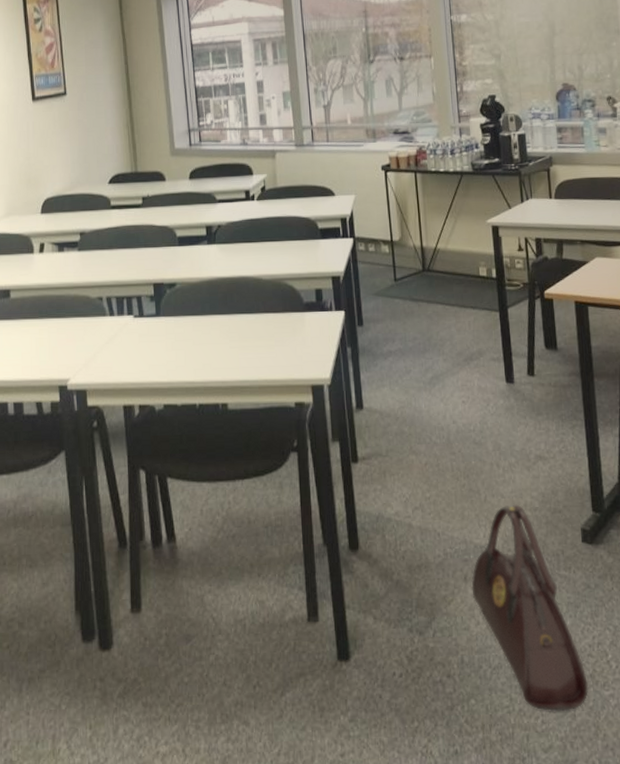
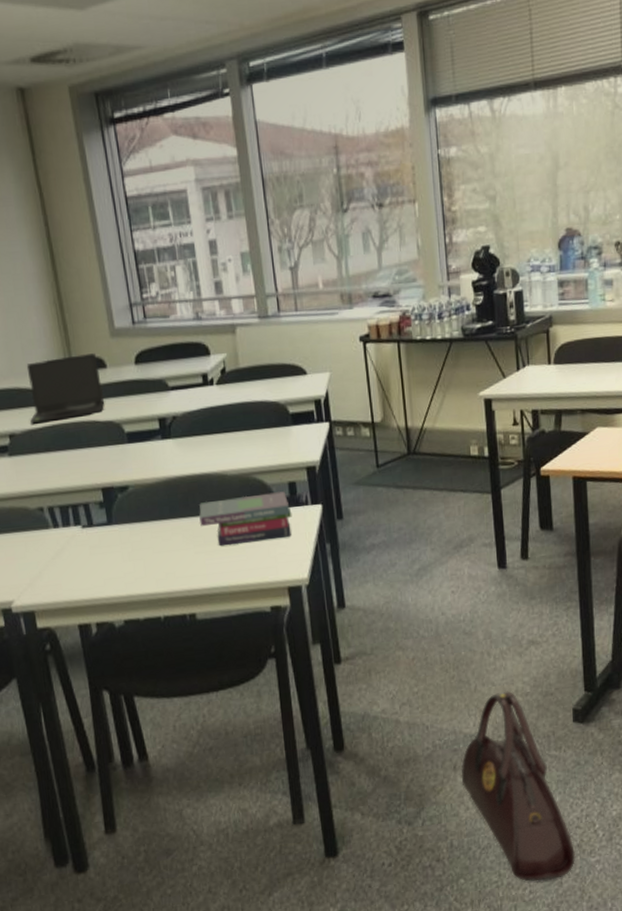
laptop: none [99,168,161,225] -> present [26,353,104,424]
books: none [235,297,318,343] -> present [199,491,292,546]

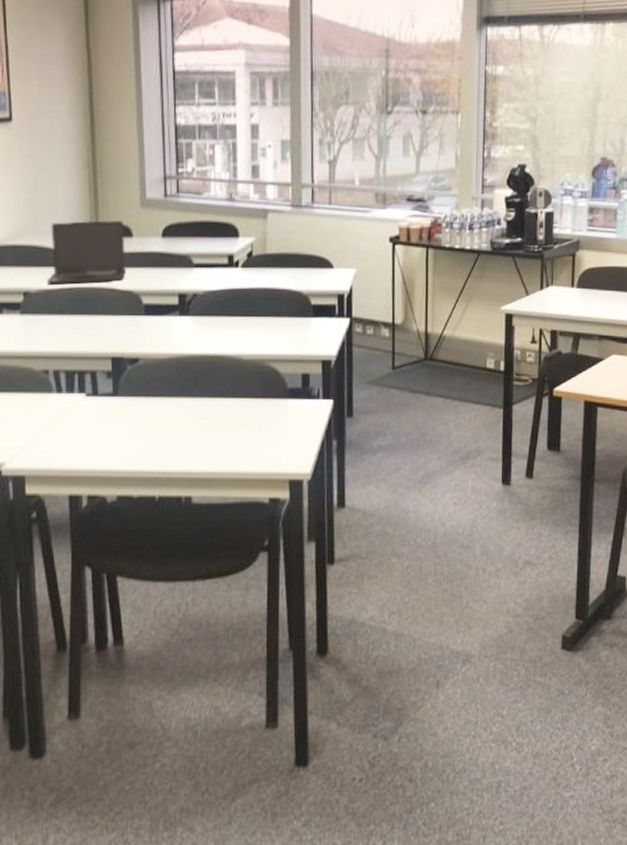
books: present [199,491,292,546] -> none [207,382,302,431]
handbag: present [460,691,575,881] -> none [443,610,550,812]

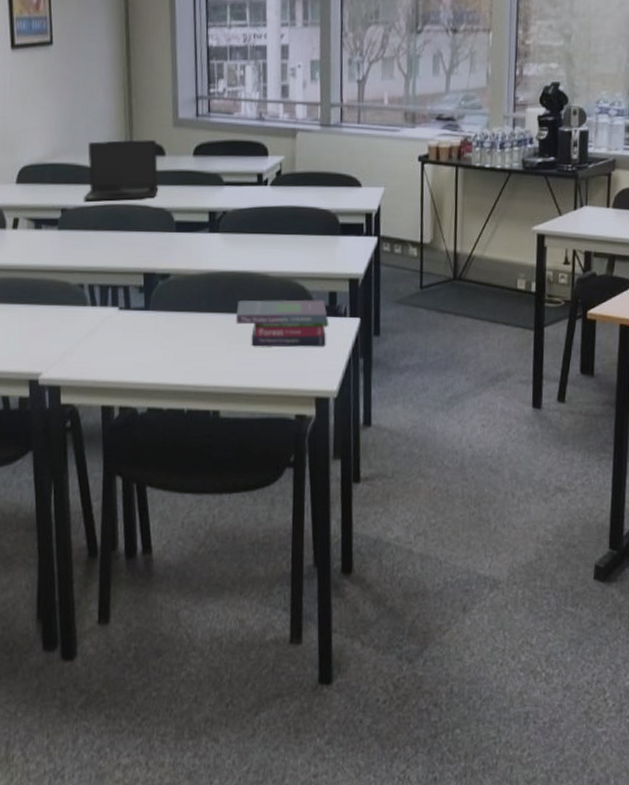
books: none [207,382,302,431] -> present [235,299,329,347]

